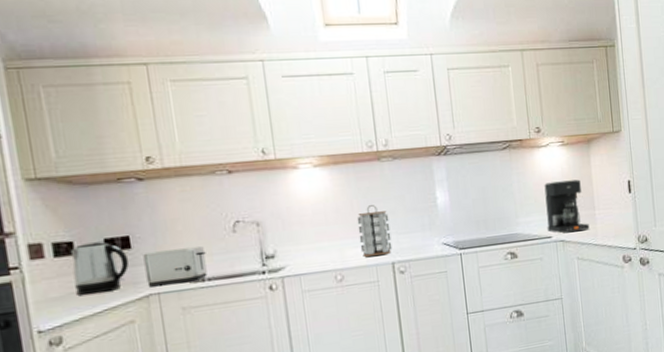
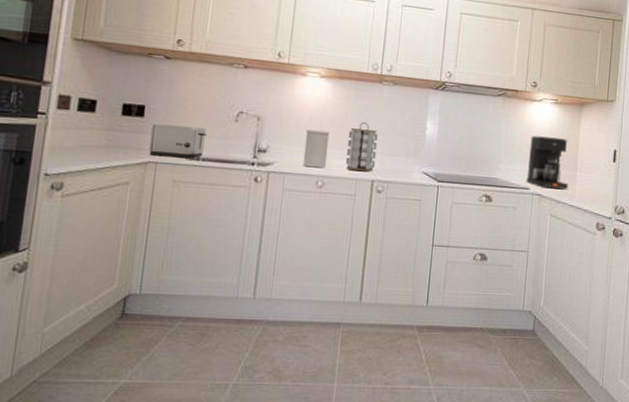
kettle: present [70,241,130,296] -> none [87,103,140,152]
canister: none [312,222,342,264] -> present [302,129,330,168]

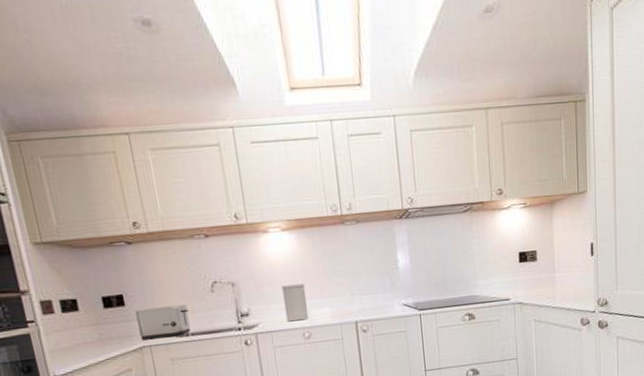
spice rack: present [345,121,378,172] -> none [322,266,356,317]
coffee maker: present [526,135,568,190] -> none [504,242,548,296]

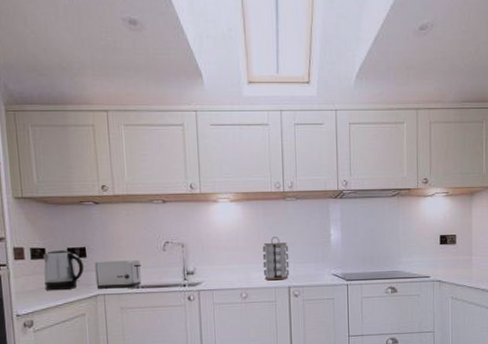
kettle: none [74,299,124,347] -> present [42,249,85,291]
canister: present [281,283,309,322] -> none [225,249,247,282]
spice rack: none [322,266,356,317] -> present [262,236,290,281]

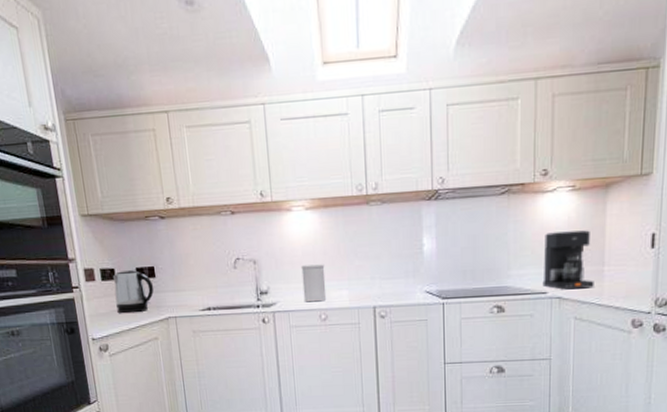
toaster: present [95,260,142,289] -> none [164,279,213,311]
canister: none [225,249,247,282] -> present [301,264,327,303]
spice rack: present [262,236,290,281] -> none [343,248,375,300]
coffee maker: none [426,227,465,275] -> present [542,230,594,290]

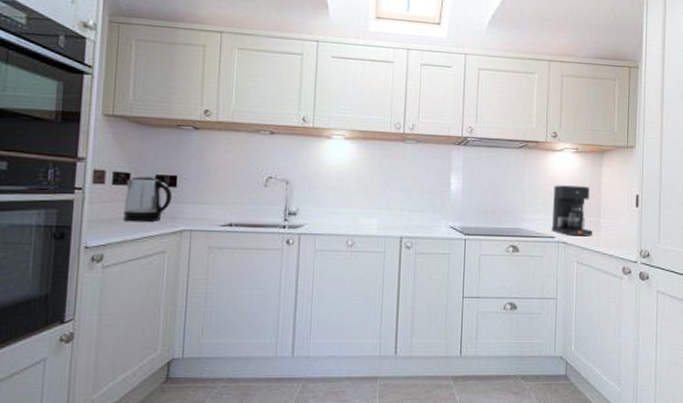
canister: present [301,264,327,303] -> none [332,191,357,228]

